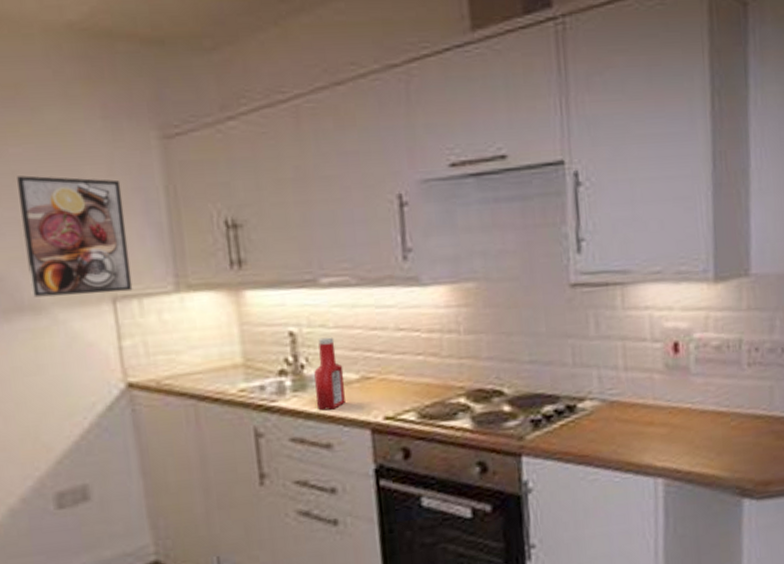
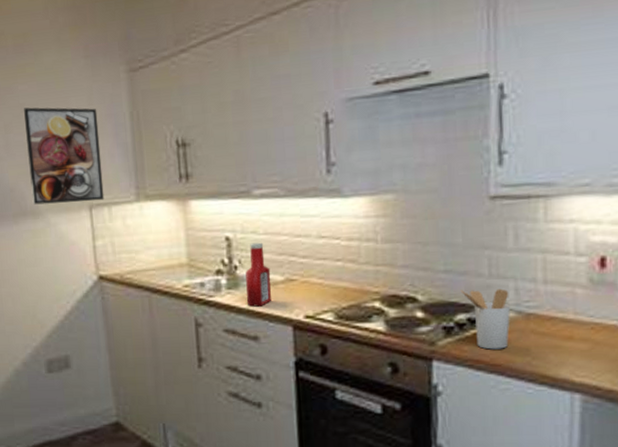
utensil holder: none [546,377,595,441] -> present [460,288,510,350]

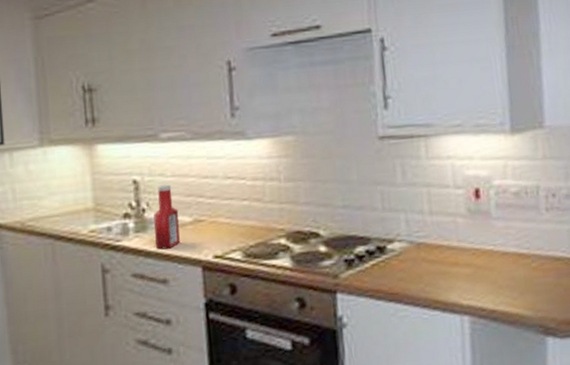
utensil holder: present [460,288,510,350] -> none [358,221,404,279]

